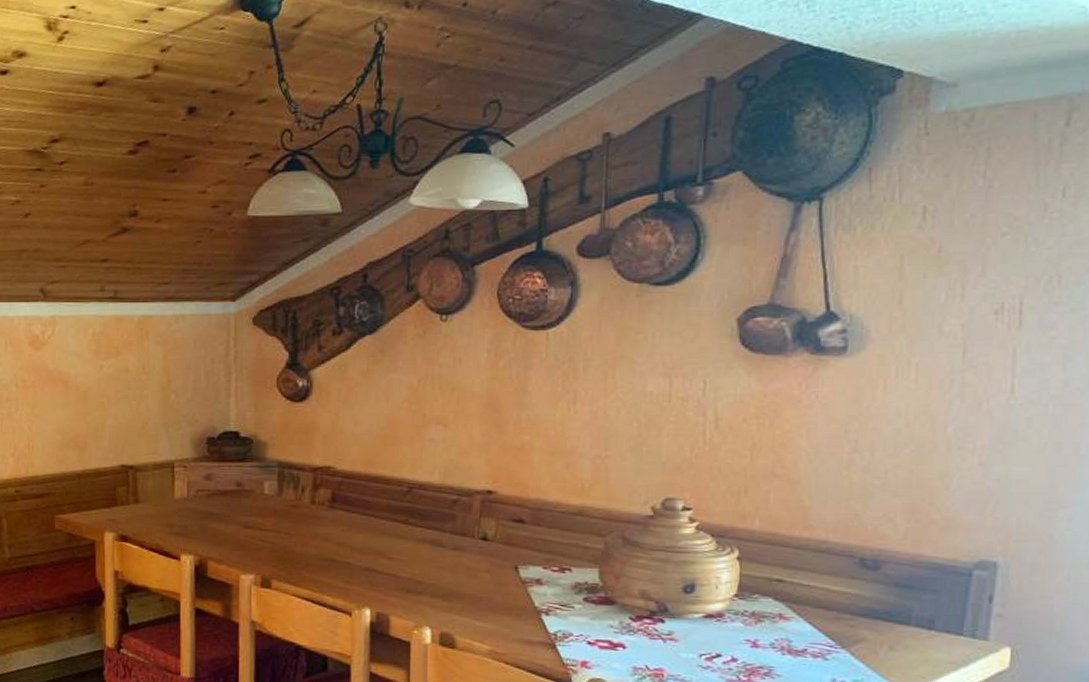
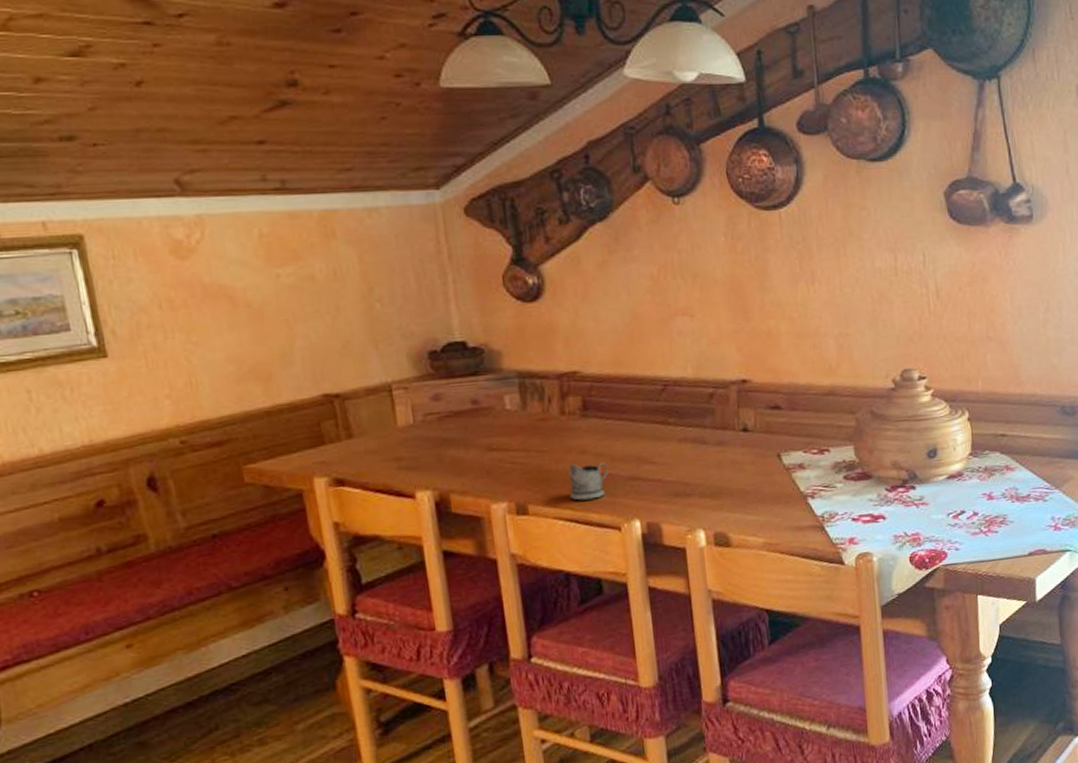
tea glass holder: none [309,549,348,584] -> present [568,462,609,501]

